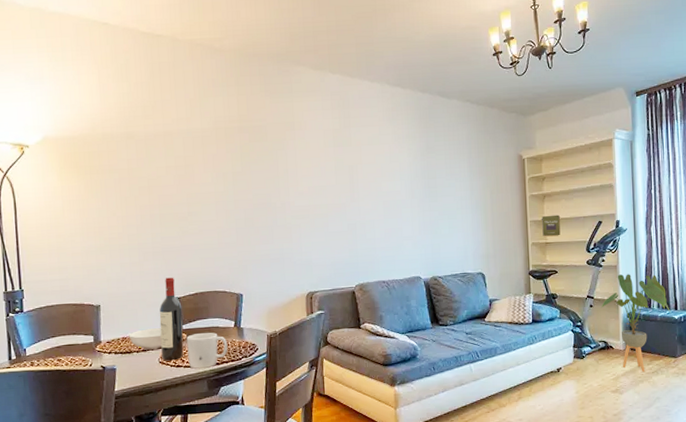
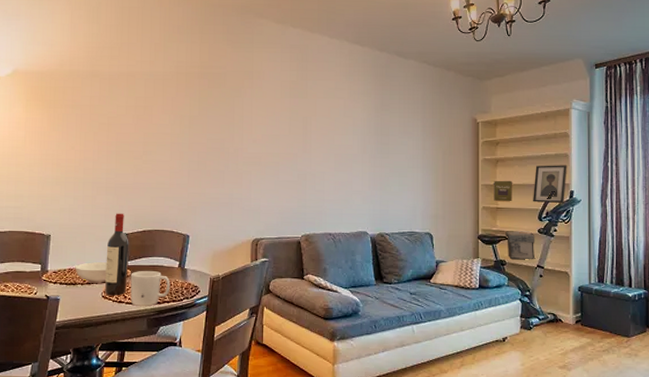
decorative box: none [555,263,585,293] -> present [505,231,536,260]
picture frame: none [580,195,613,235] -> present [533,165,567,204]
house plant: present [601,274,672,372] -> none [551,246,625,349]

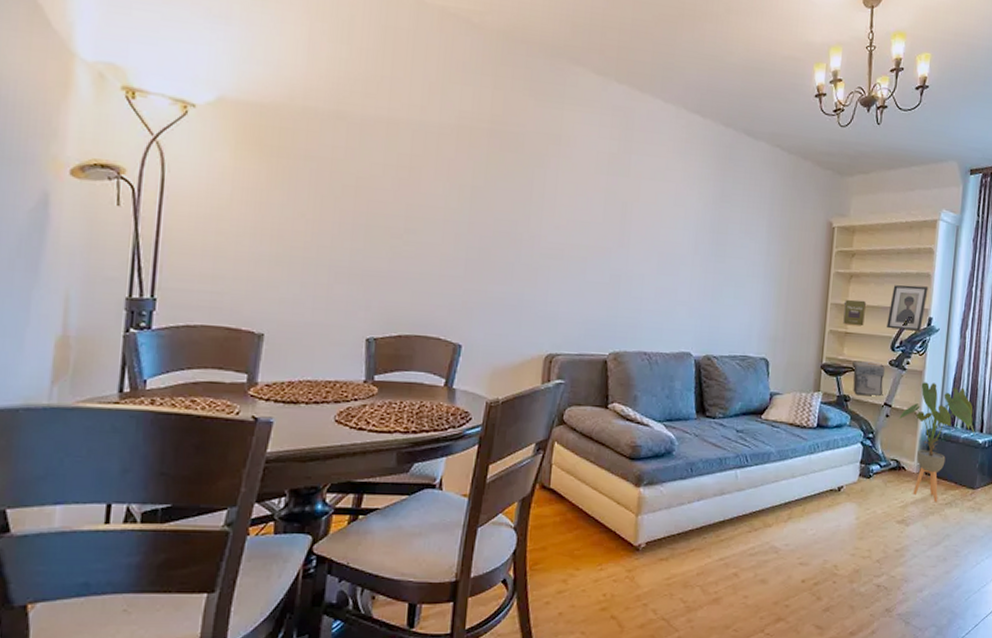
bowl: present [75,262,107,283] -> none [297,374,345,403]
wine bottle: present [105,213,129,296] -> none [339,310,378,421]
mug: present [130,270,171,307] -> none [374,388,432,437]
house plant: none [551,246,625,349] -> present [898,382,976,502]

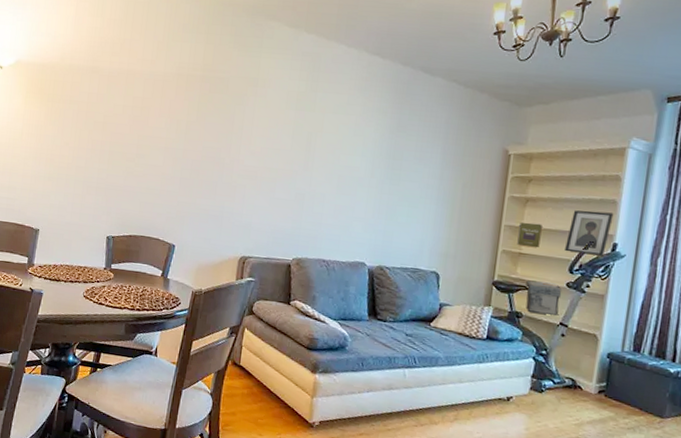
house plant: present [898,382,976,502] -> none [574,306,667,425]

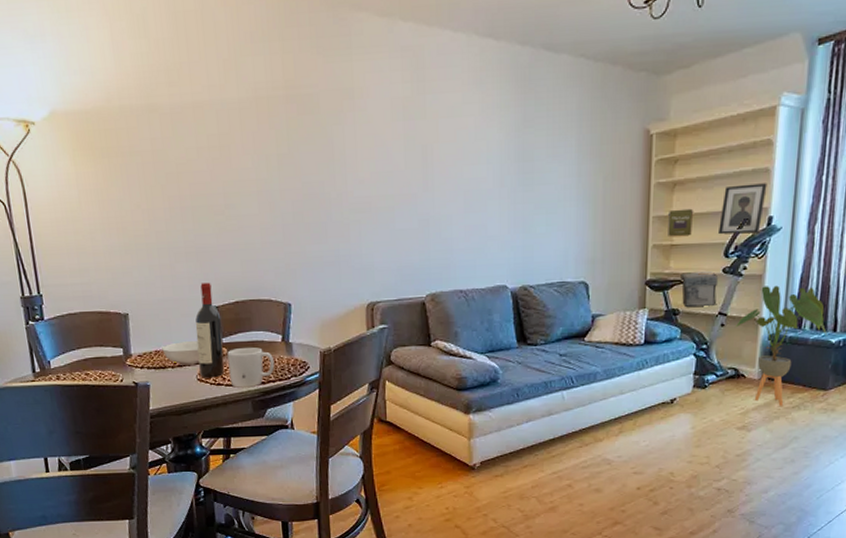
bowl: none [59,260,91,283] -> present [161,341,200,365]
wine bottle: none [87,214,115,298] -> present [195,282,225,379]
mug: none [110,275,152,312] -> present [227,347,275,389]
house plant: none [574,306,667,425] -> present [735,285,828,406]

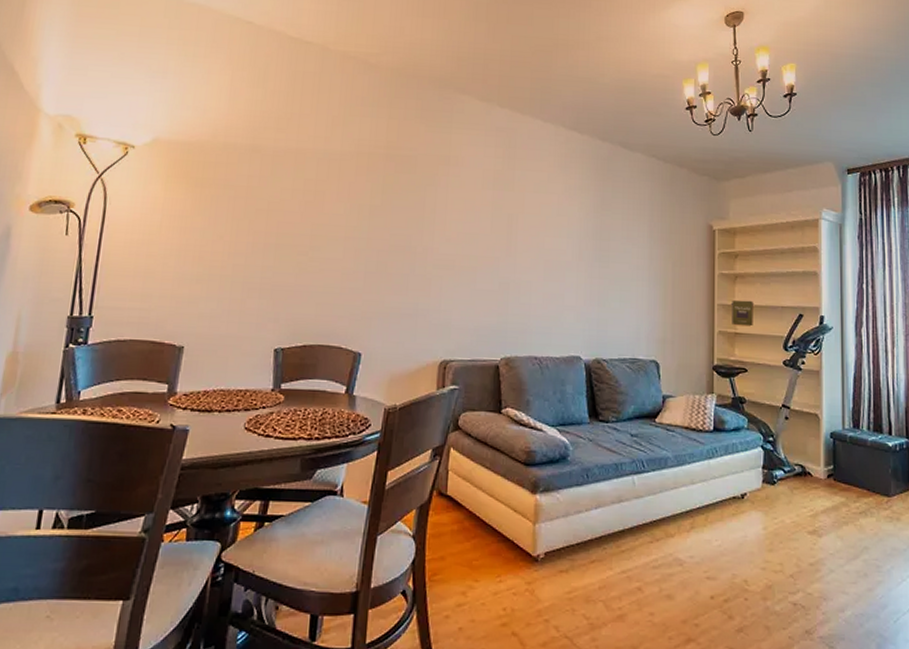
bowl: present [161,341,200,365] -> none [212,383,254,411]
wine bottle: present [195,282,225,379] -> none [249,322,285,428]
mug: present [227,347,275,389] -> none [281,396,334,443]
decorative box: present [680,271,719,308] -> none [745,362,780,398]
picture frame: present [718,183,768,235] -> none [777,284,817,331]
house plant: present [735,285,828,406] -> none [798,382,885,511]

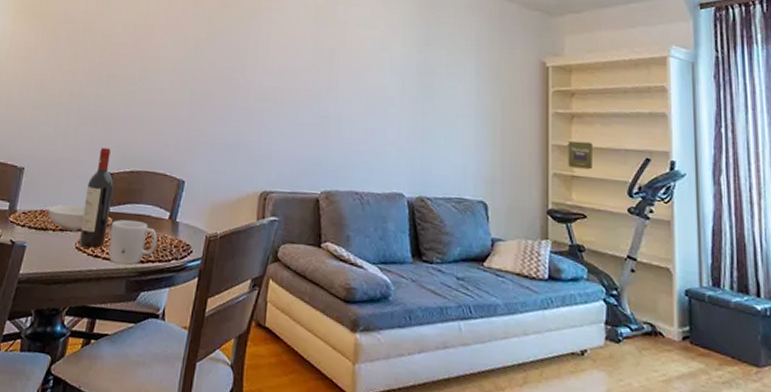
bowl: none [212,383,254,411] -> present [47,204,85,231]
wine bottle: none [249,322,285,428] -> present [79,147,114,249]
mug: none [281,396,334,443] -> present [108,220,158,265]

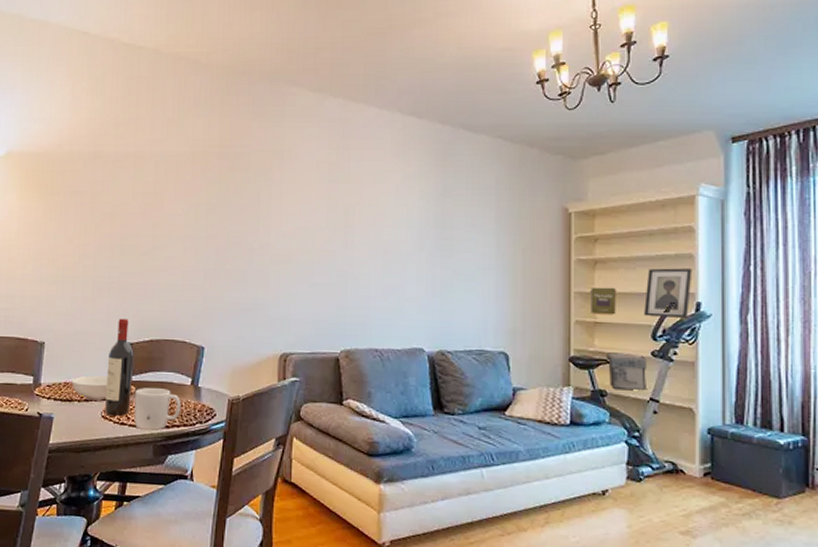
decorative box: none [584,207,625,249] -> present [606,352,648,391]
picture frame: none [620,125,666,178] -> present [644,268,692,319]

